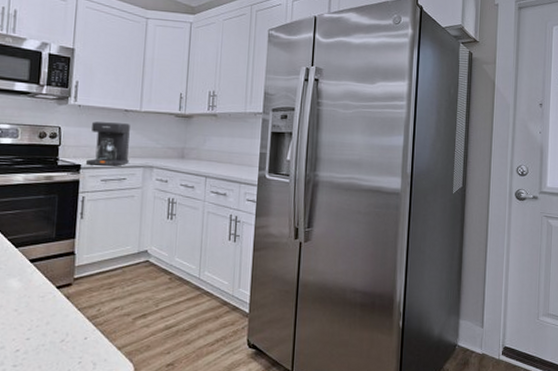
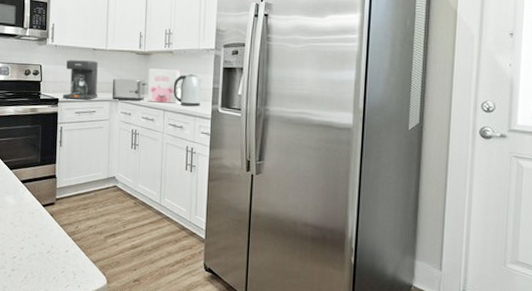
toaster: none [145,142,187,168] -> present [112,78,147,101]
cereal box: none [187,132,224,170] -> present [148,69,180,104]
kettle: none [216,138,248,173] -> present [173,74,202,107]

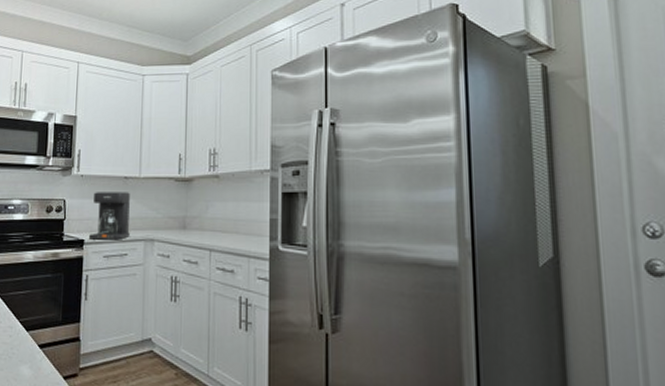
toaster: present [112,78,147,101] -> none [146,211,189,240]
cereal box: present [148,69,180,104] -> none [190,198,228,241]
kettle: present [173,74,202,107] -> none [220,203,256,245]

